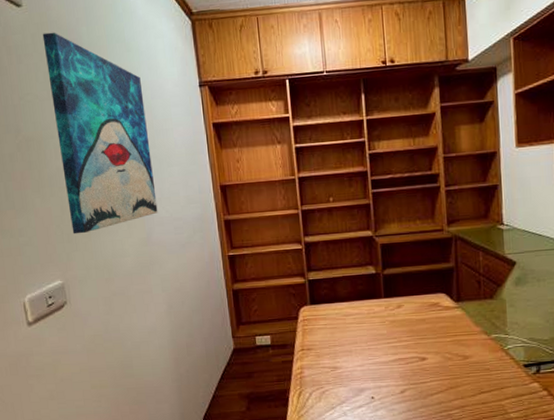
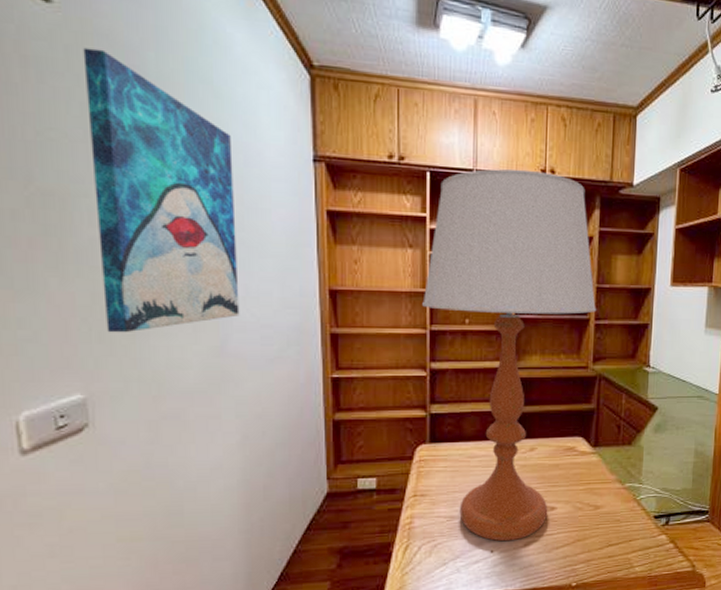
table lamp: none [293,63,445,389] -> present [422,169,596,542]

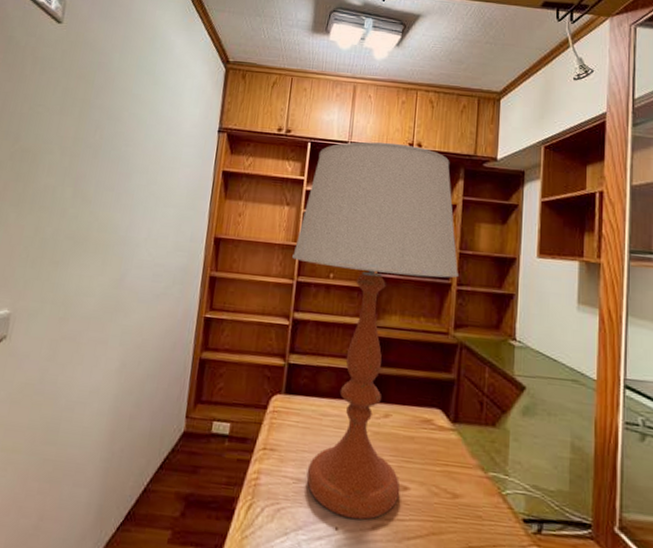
wall art: present [83,47,240,333] -> none [39,51,160,262]

